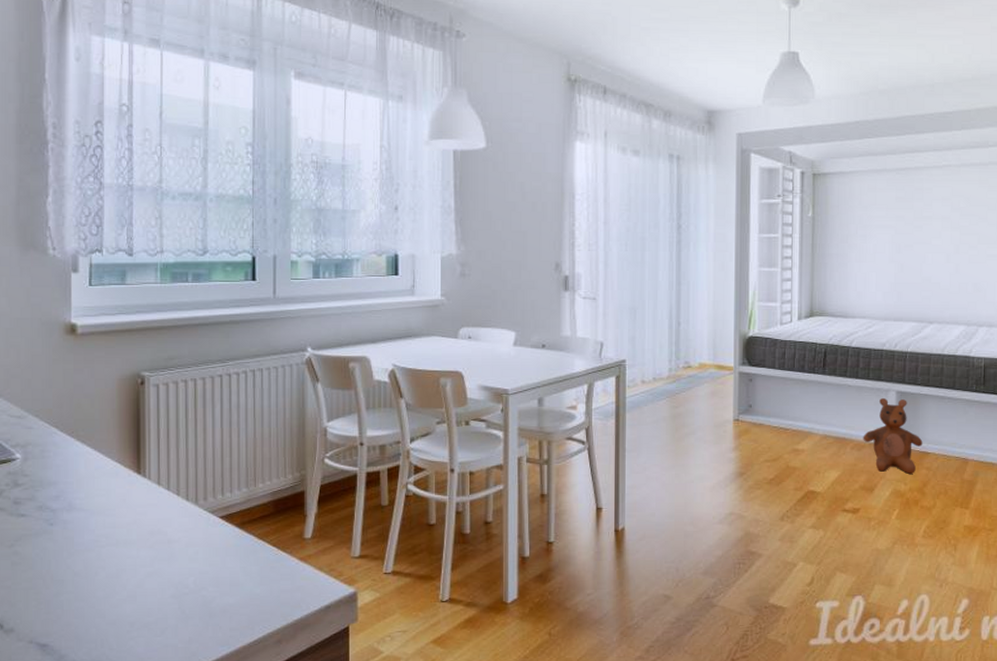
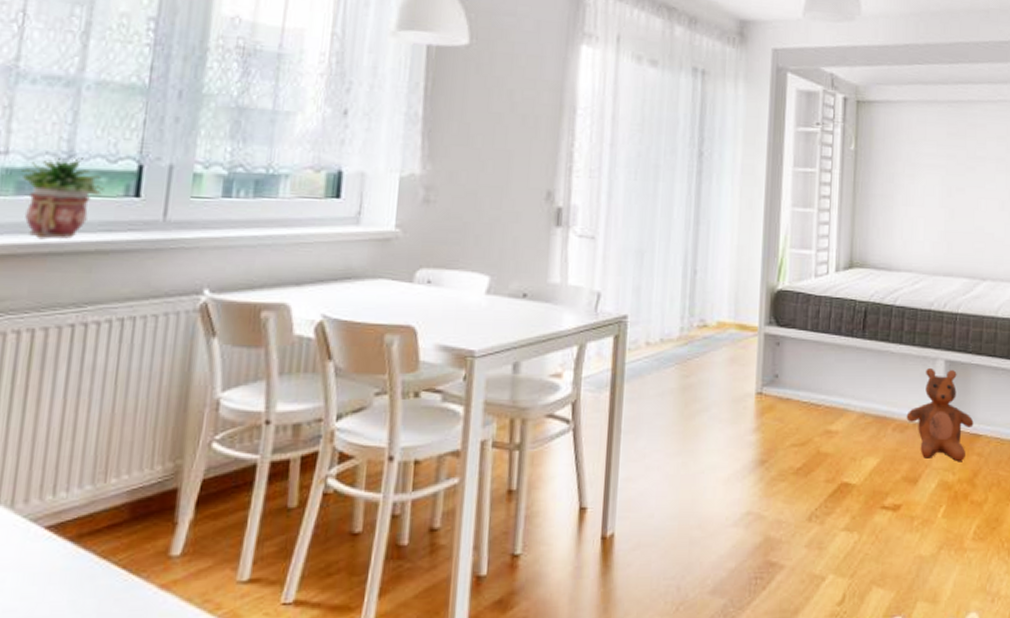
potted plant: none [174,253,230,314] -> present [22,157,104,240]

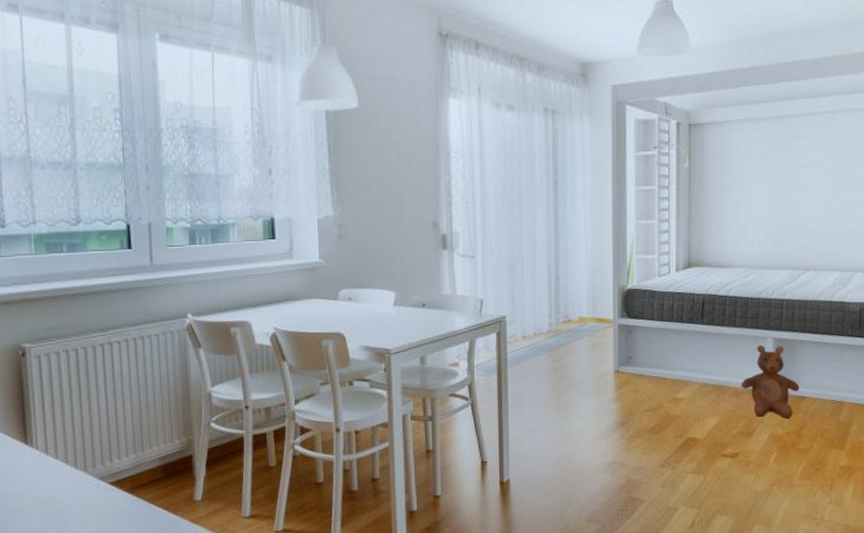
potted plant: present [22,157,104,240] -> none [47,222,106,285]

